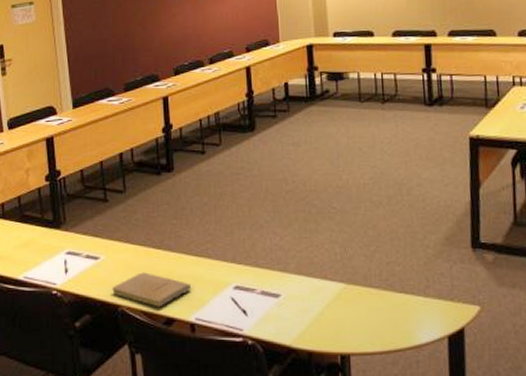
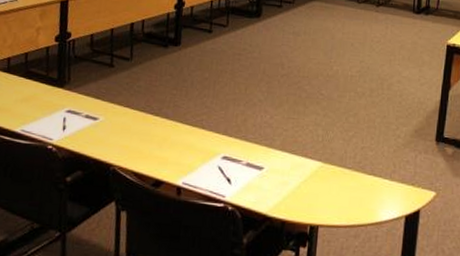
book: present [111,272,192,307] -> none [105,136,183,170]

